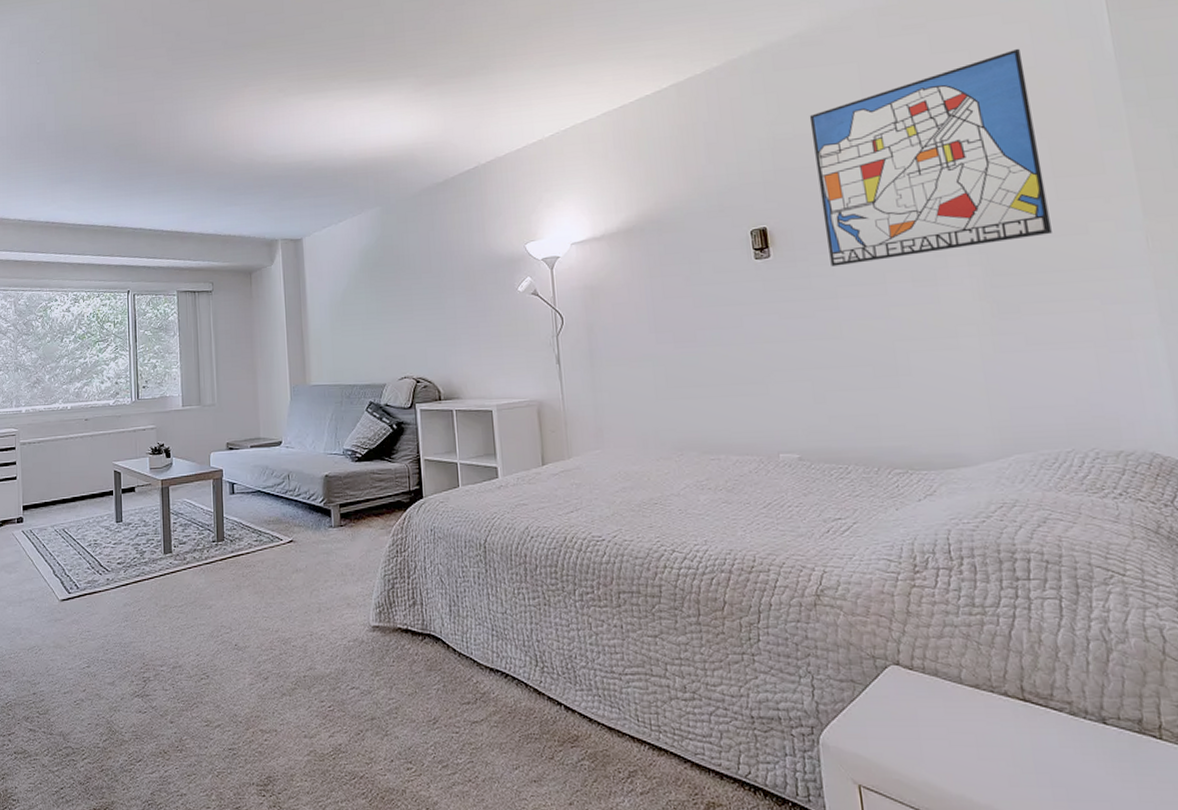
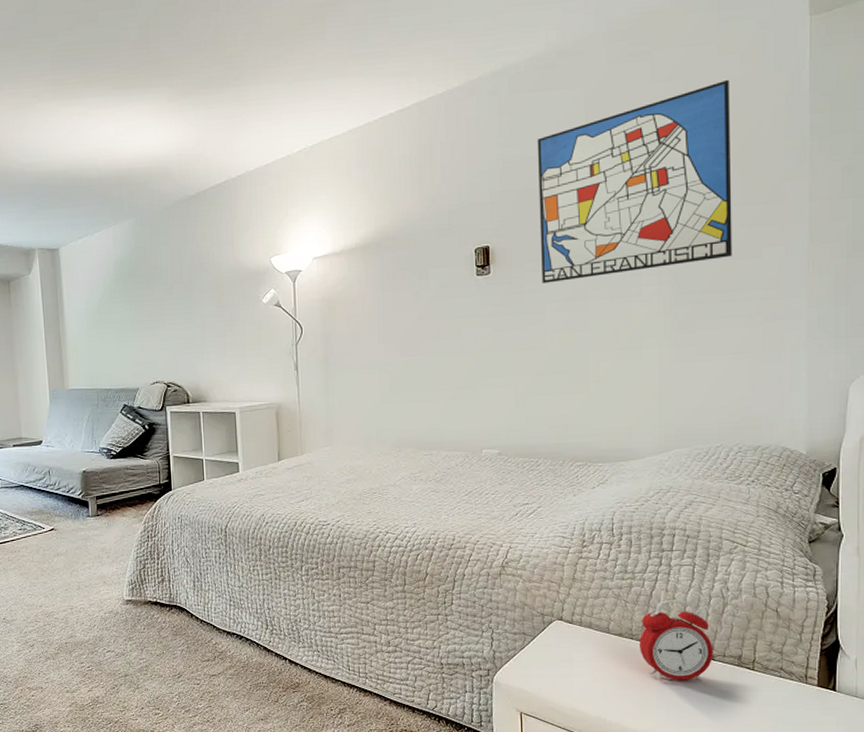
alarm clock: none [1002,642,1105,750] -> present [640,599,714,681]

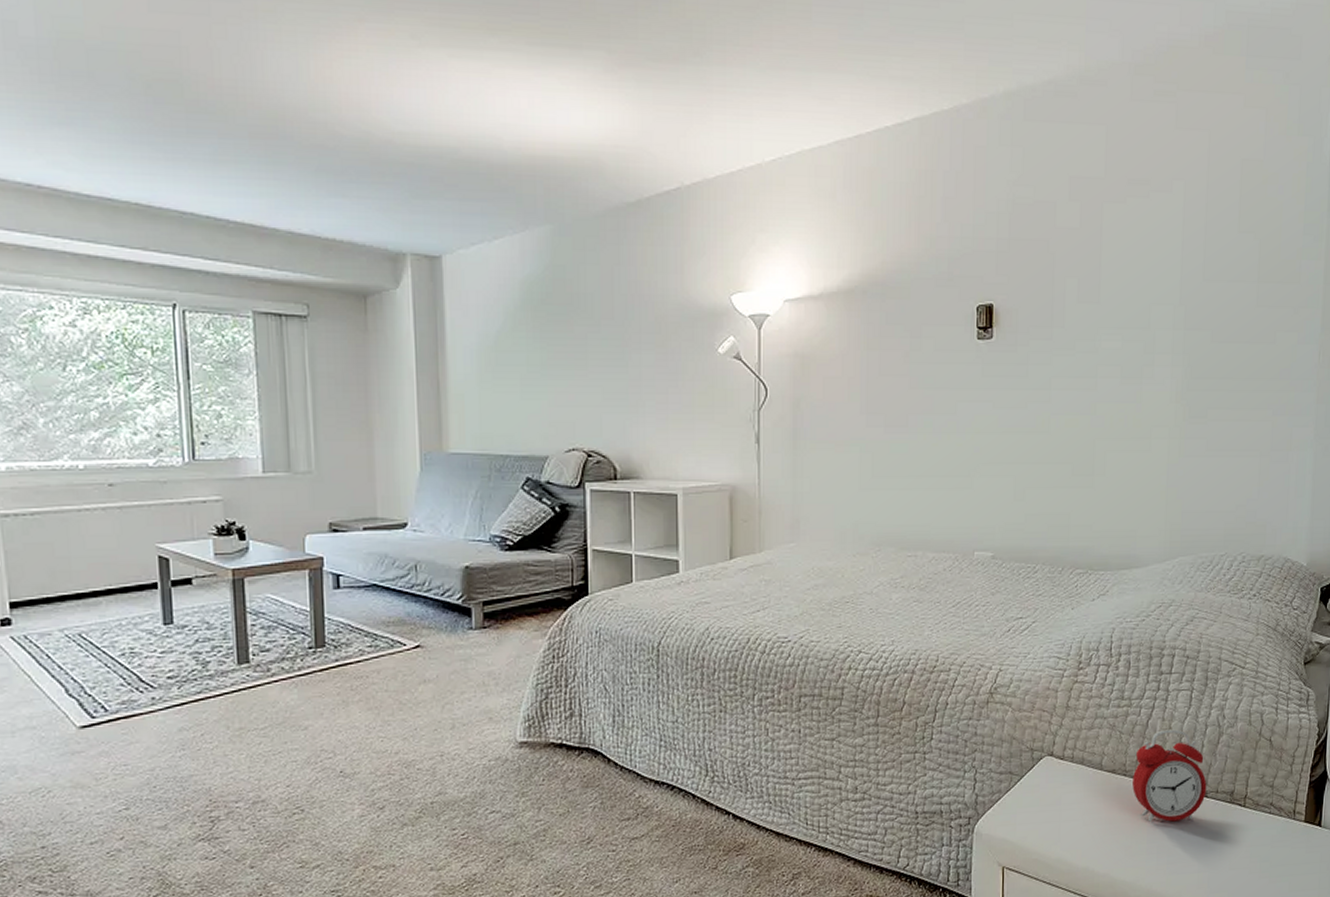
wall art: present [537,79,732,284] -> none [1049,137,1254,355]

